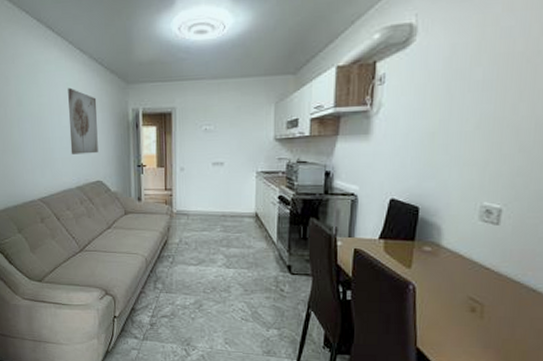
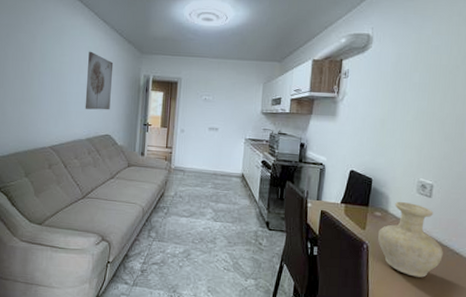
vase: none [428,233,515,320] -> present [378,202,443,278]

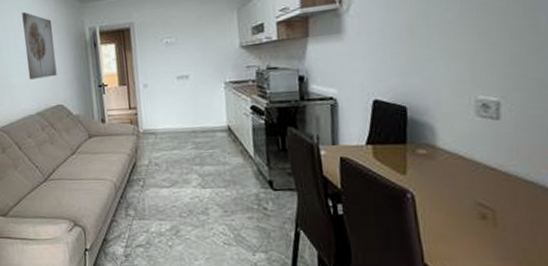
vase: present [378,202,443,278] -> none [426,130,529,228]

